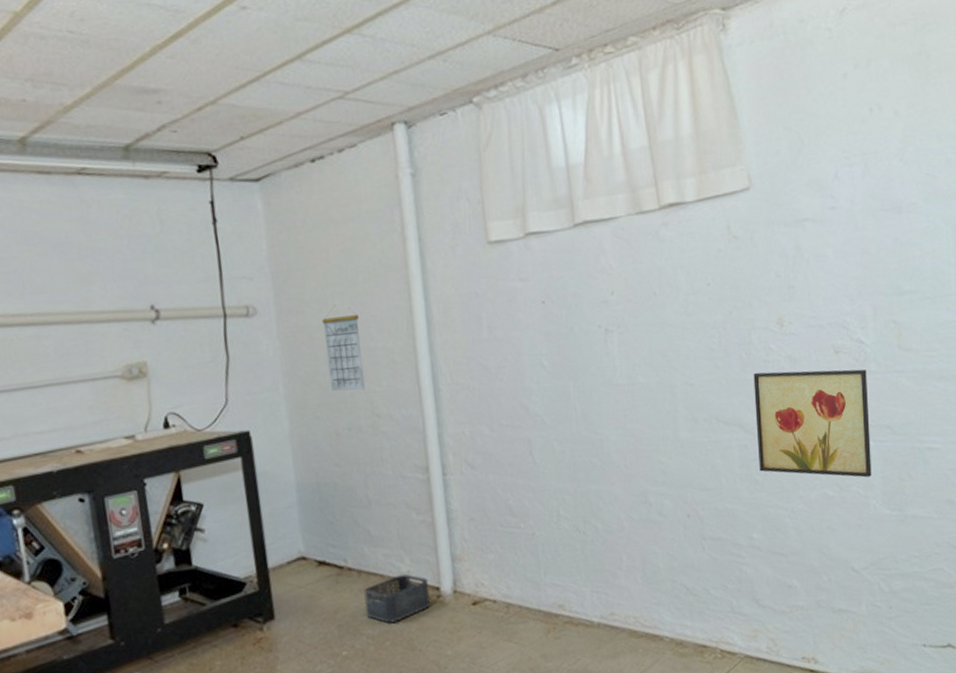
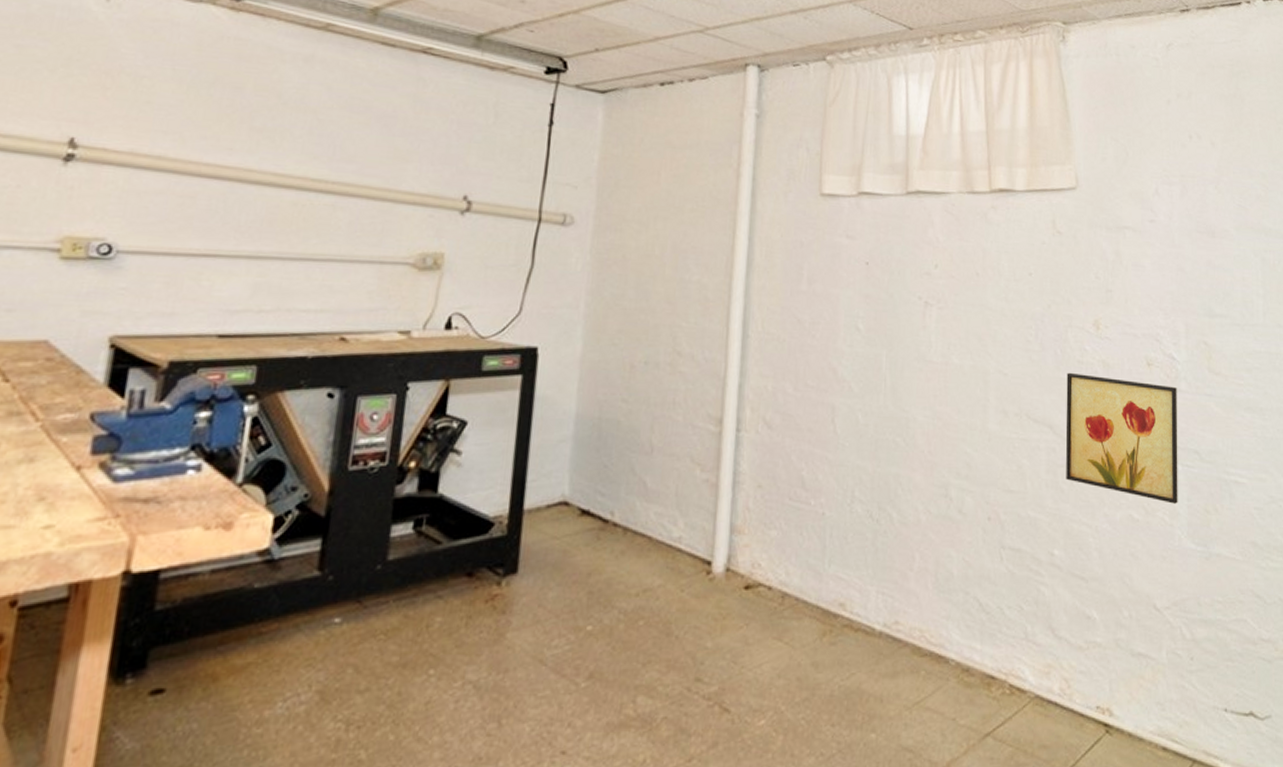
calendar: present [322,304,365,391] -> none [635,229,678,323]
storage bin: present [363,574,431,623] -> none [623,539,701,597]

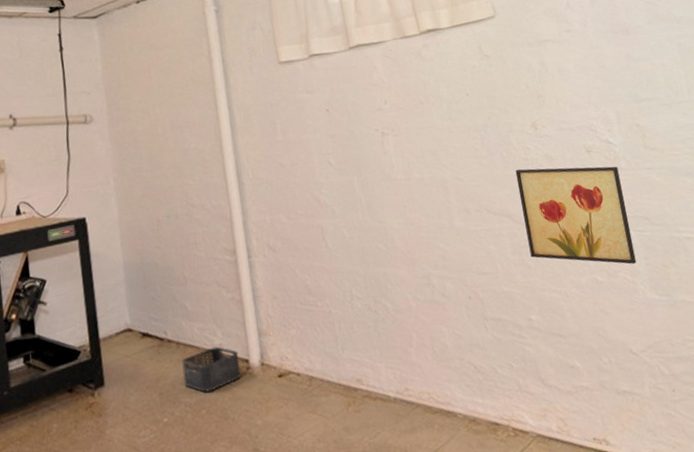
storage bin: none [623,539,701,597] -> present [182,346,241,392]

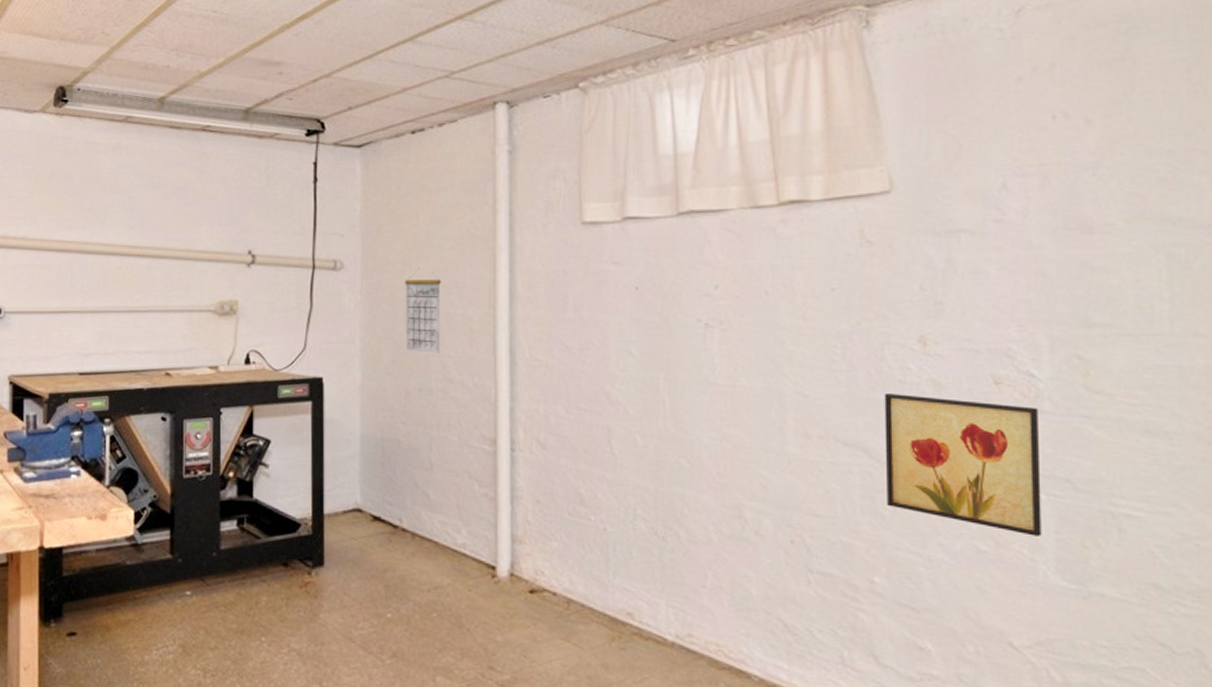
calendar: none [145,113,181,185] -> present [405,268,441,353]
storage bin: present [182,346,241,392] -> none [416,545,485,594]

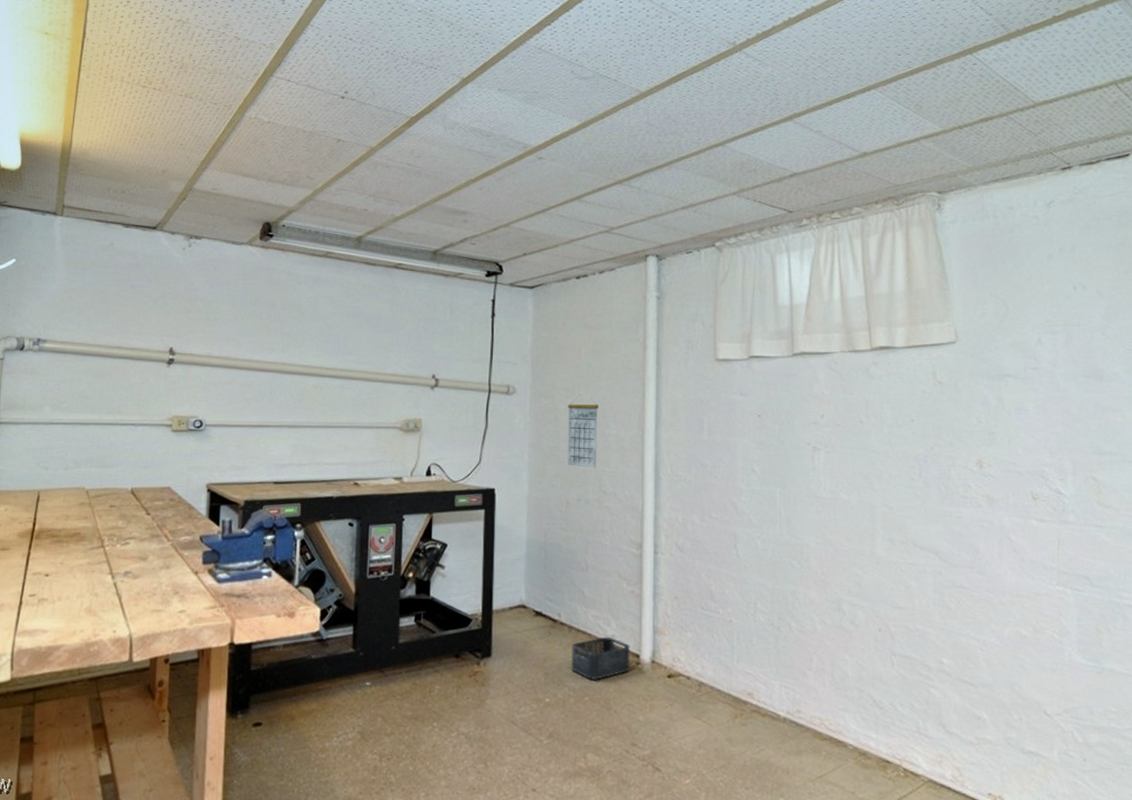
storage bin: none [416,545,485,594] -> present [571,636,630,680]
wall art: present [884,392,1042,536] -> none [951,506,1068,623]

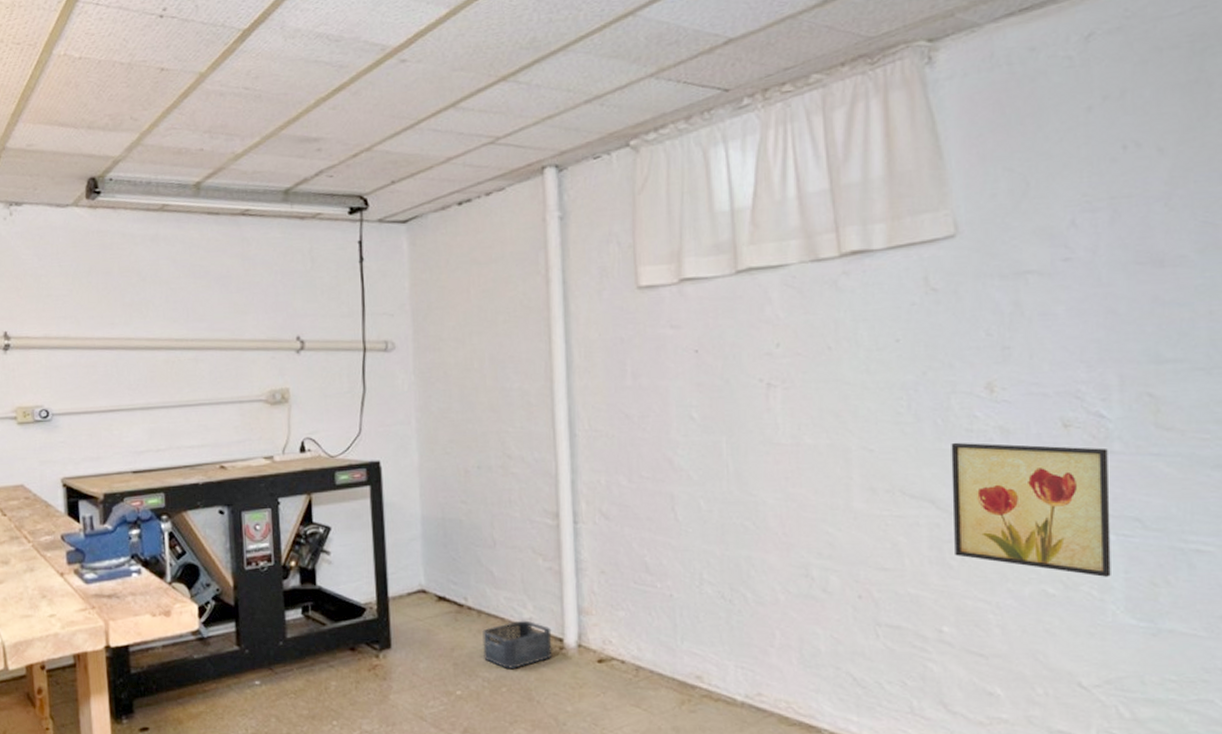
calendar: present [568,394,598,468] -> none [459,343,497,430]
wall art: none [951,506,1068,623] -> present [951,442,1111,577]

